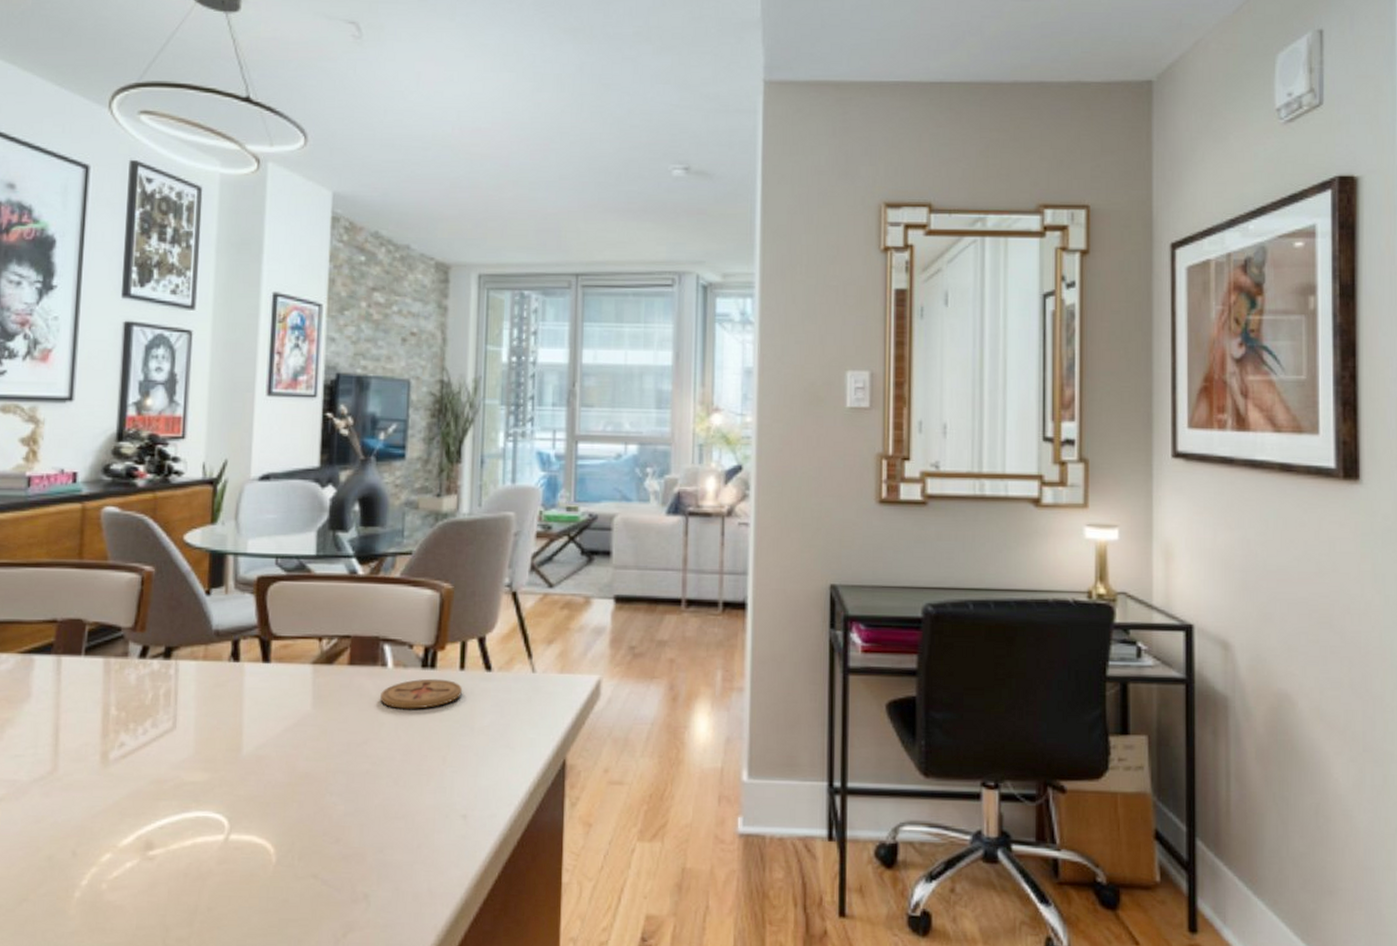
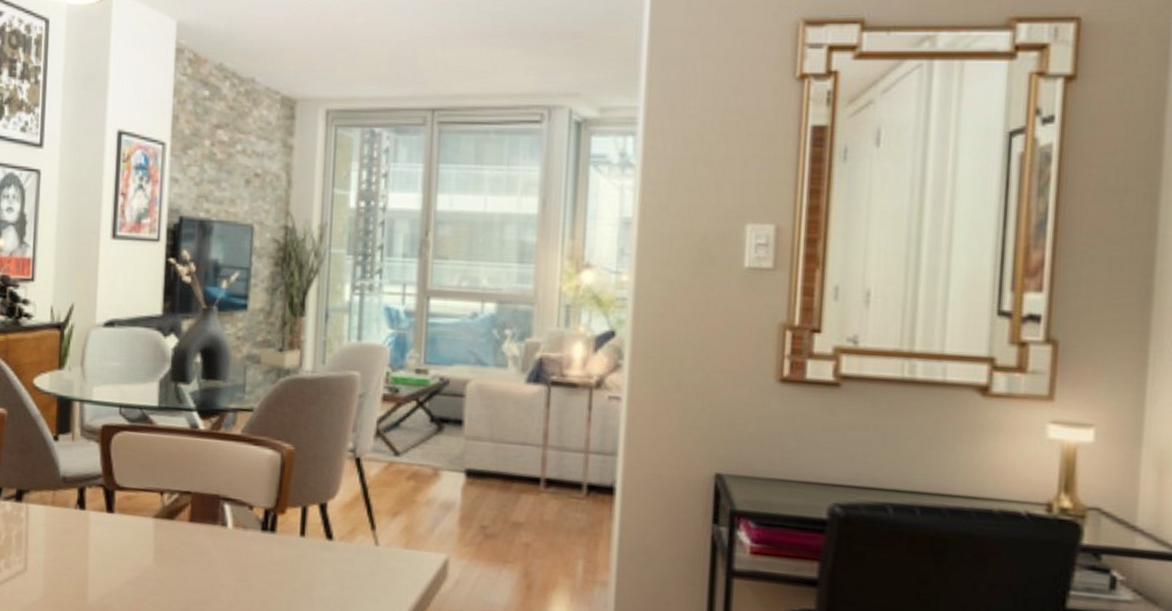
coaster: present [380,678,462,709] -> none [220,542,302,573]

